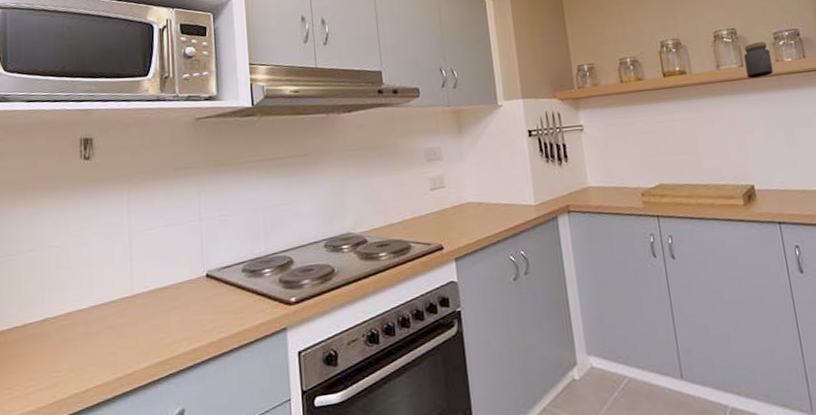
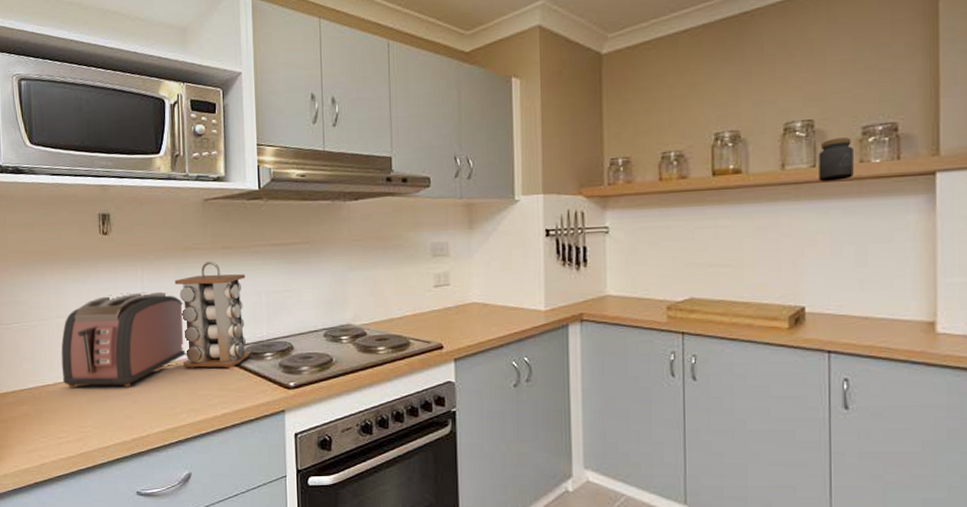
toaster: none [32,214,182,328] -> present [61,291,190,388]
spice rack: none [164,180,250,292] -> present [174,261,252,368]

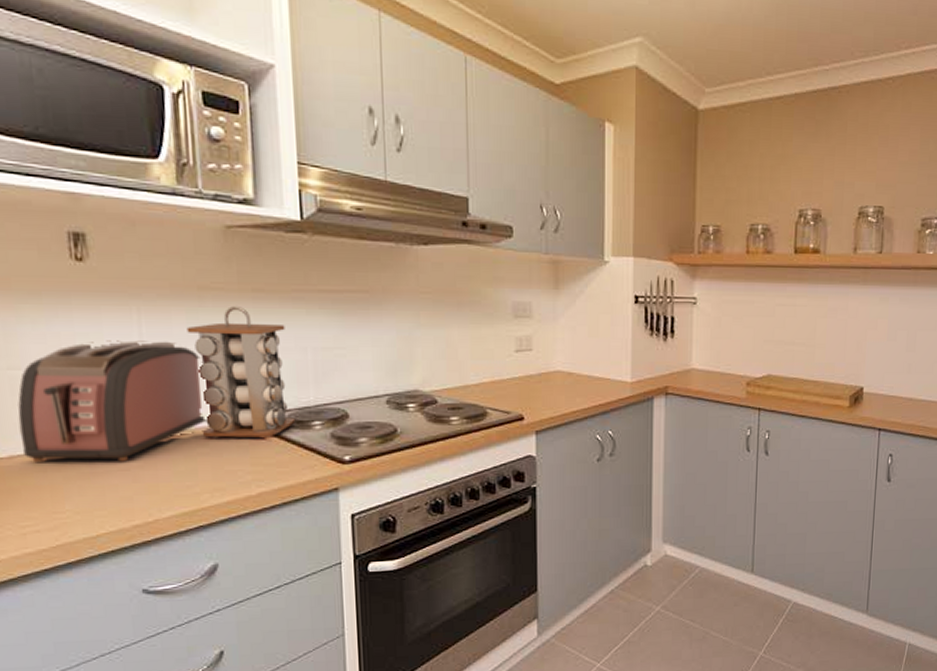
jar: present [819,137,854,183] -> none [884,227,913,269]

